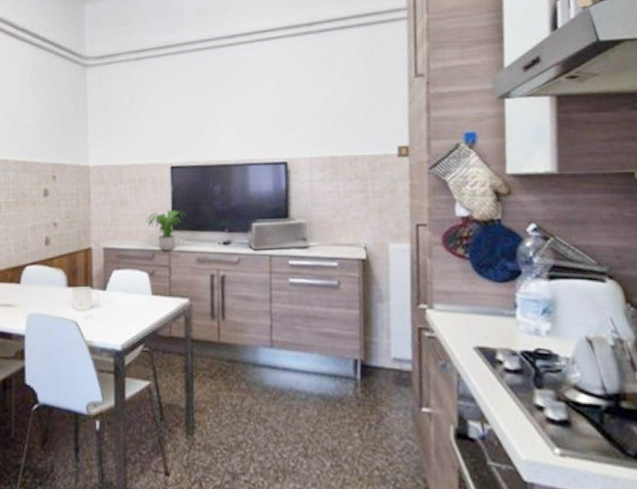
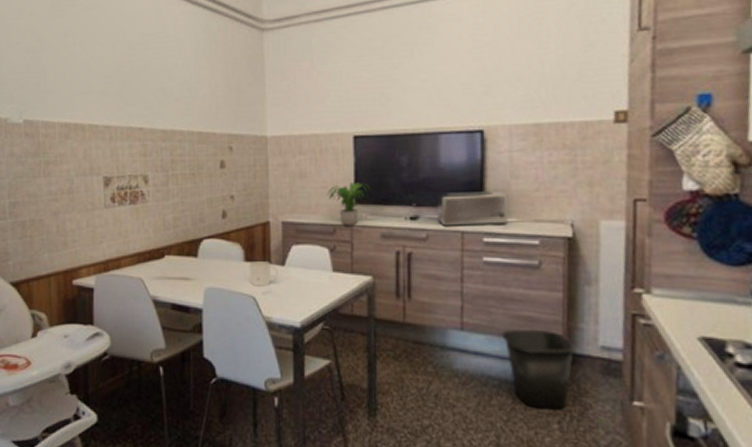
waste bin: none [306,344,373,419] -> present [501,328,577,410]

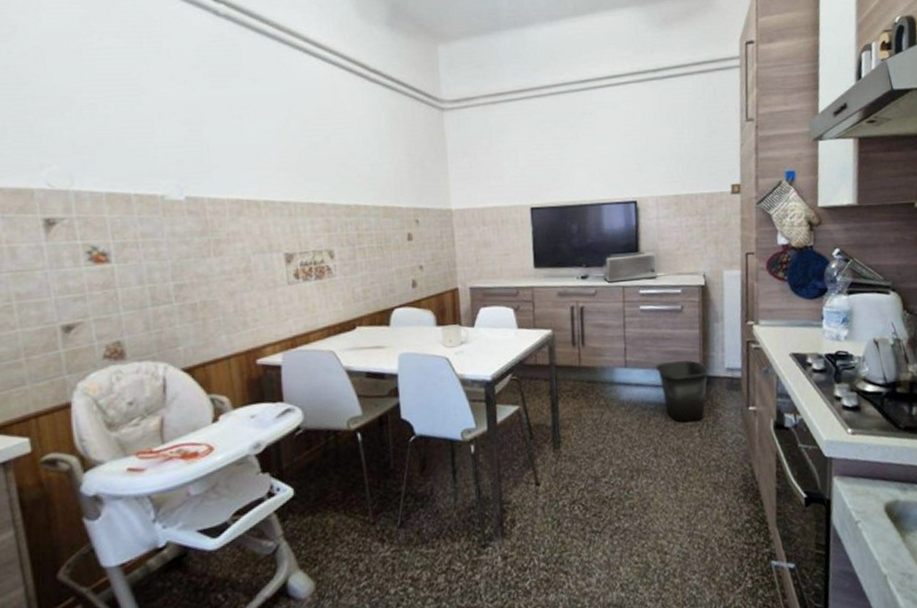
potted plant: present [326,182,371,226] -> none [509,249,548,287]

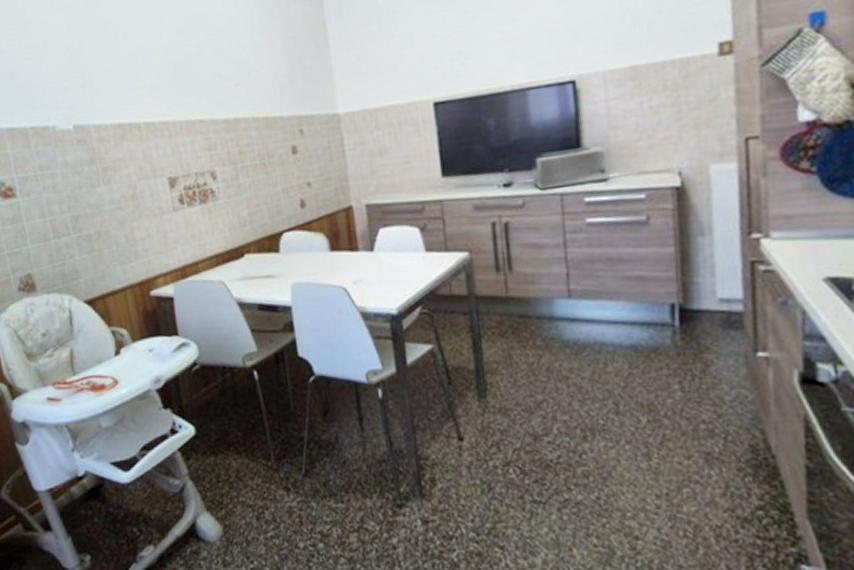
mug: present [441,324,468,348] -> none [335,248,368,277]
waste bin: present [655,360,710,423] -> none [612,288,694,372]

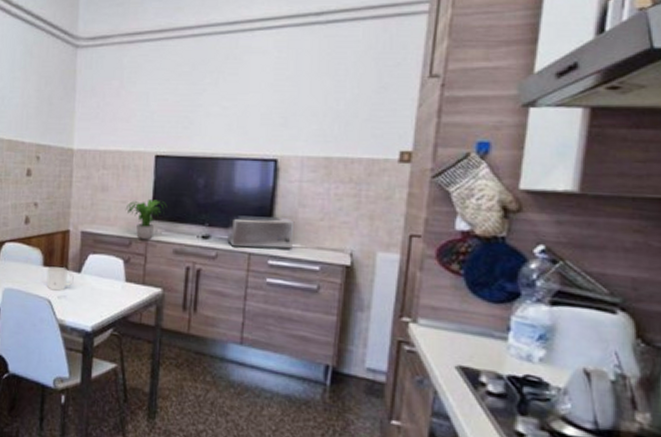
mug: none [335,248,368,277] -> present [46,267,74,291]
potted plant: none [410,152,458,201] -> present [125,199,168,240]

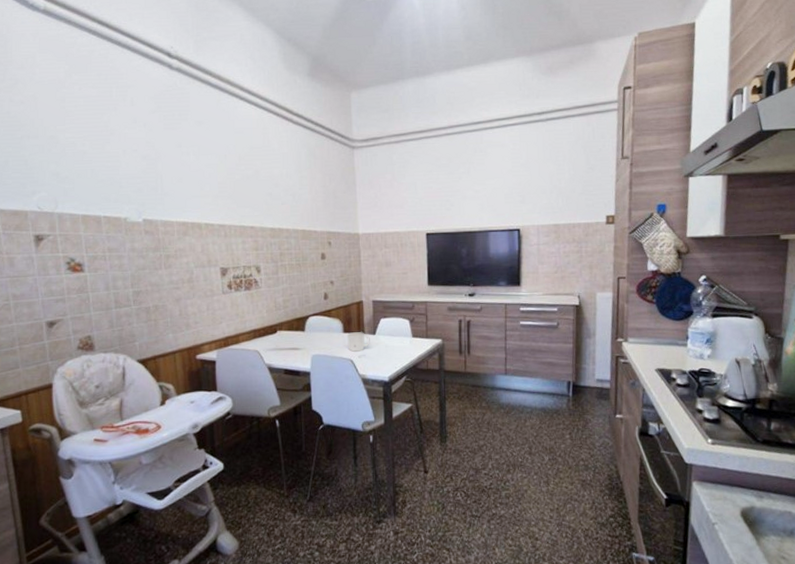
potted plant: present [125,199,168,240] -> none [406,269,440,302]
toaster: present [227,215,295,251] -> none [487,273,537,301]

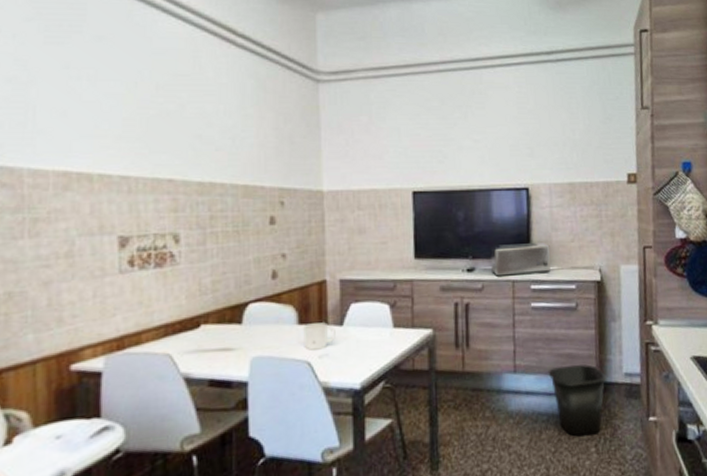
toaster: none [487,273,537,301] -> present [490,241,551,278]
waste bin: none [532,371,582,426] -> present [548,364,607,437]

